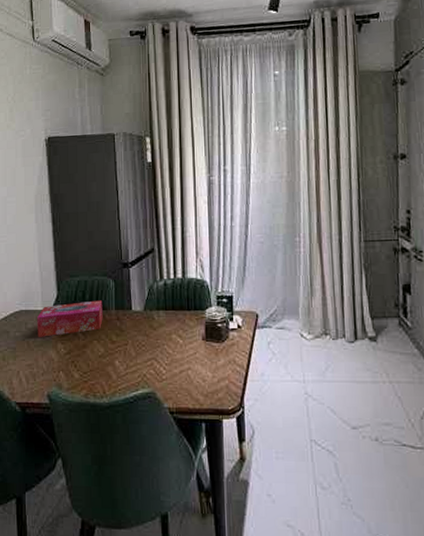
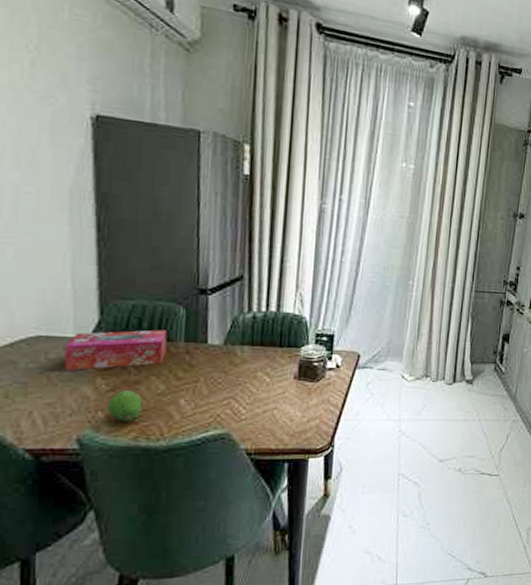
fruit: none [66,353,90,380] -> present [108,391,143,422]

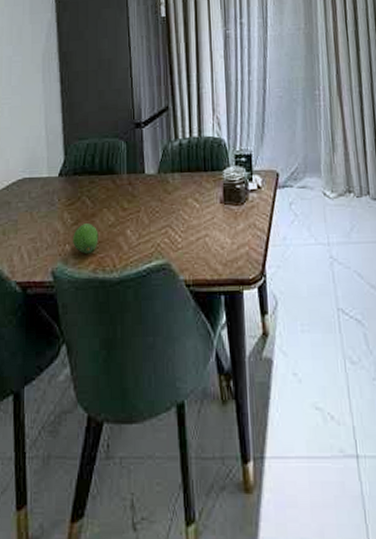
tissue box: present [64,329,167,370] -> none [42,164,114,207]

